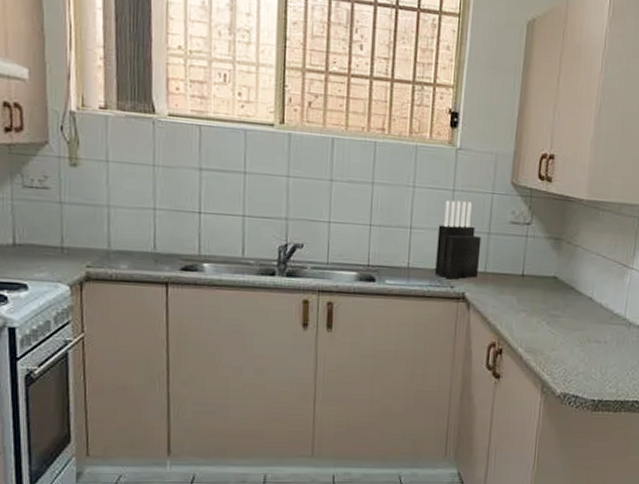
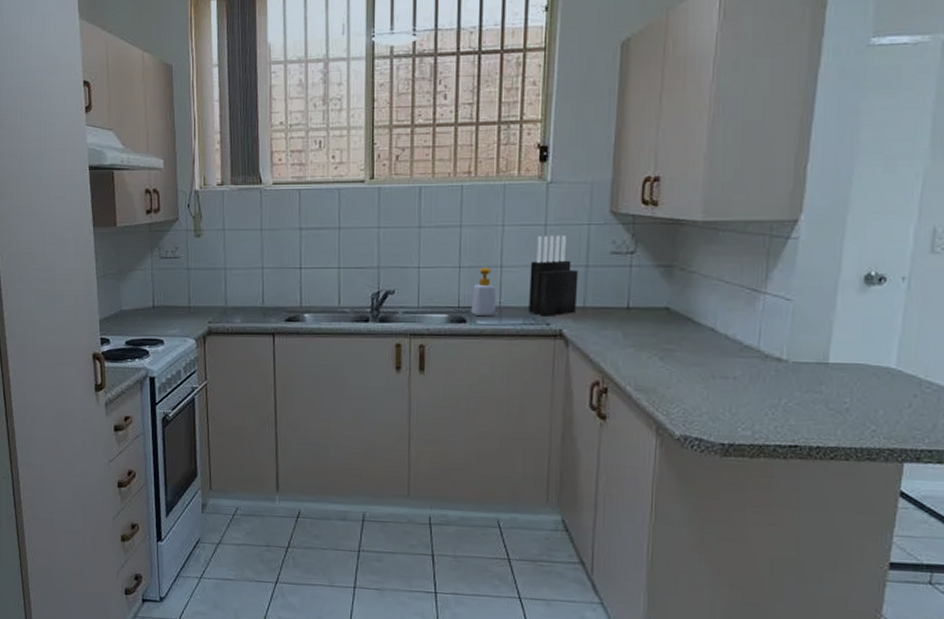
soap bottle: none [380,227,405,277] -> present [471,267,496,317]

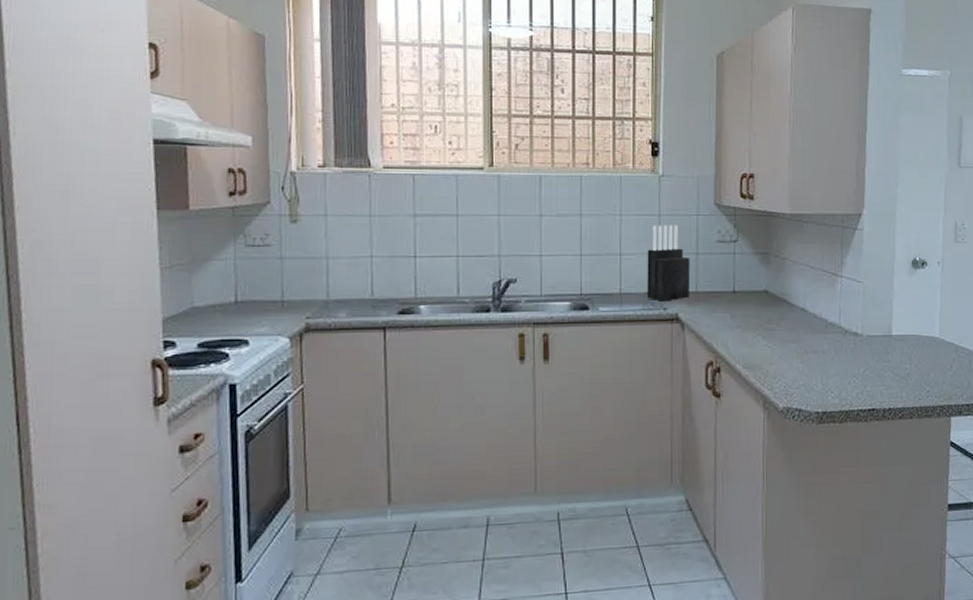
soap bottle: present [471,267,496,317] -> none [593,255,617,304]

